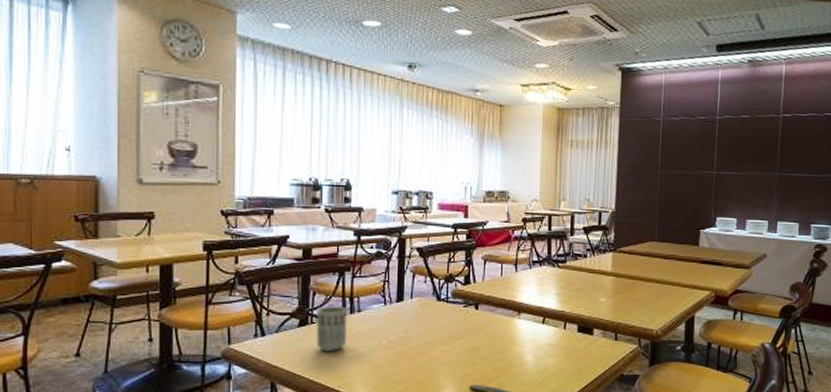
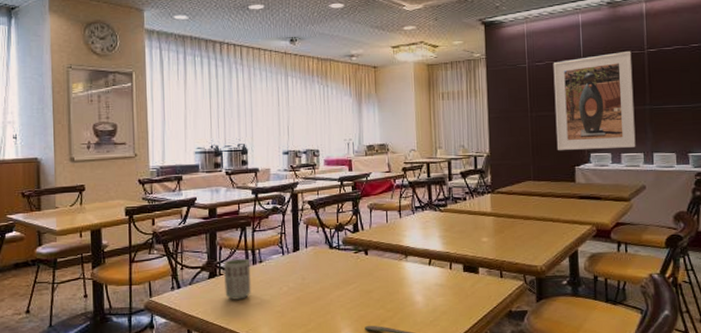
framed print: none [683,113,767,214] -> present [553,50,636,150]

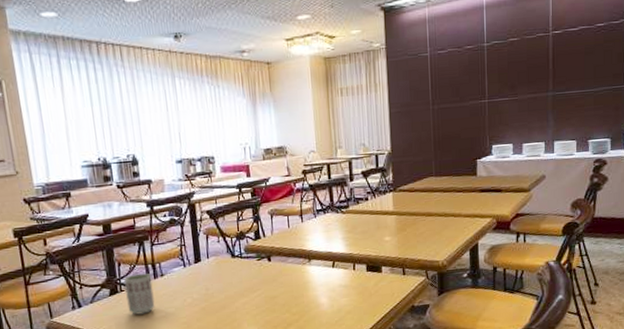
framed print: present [553,50,636,150] -> none [455,33,537,144]

